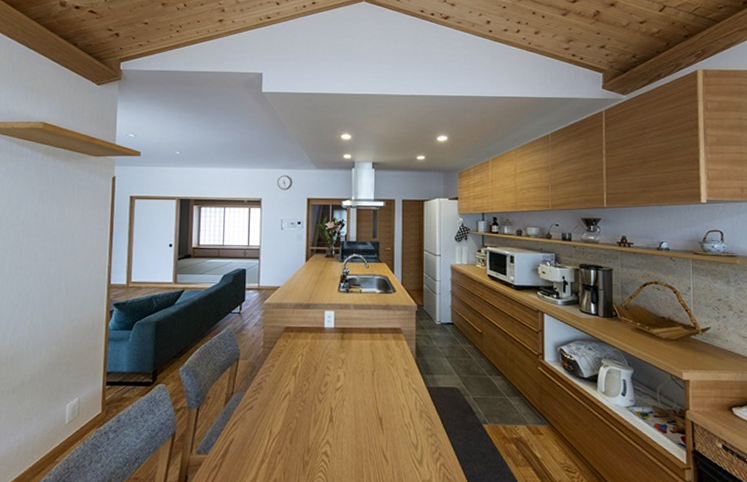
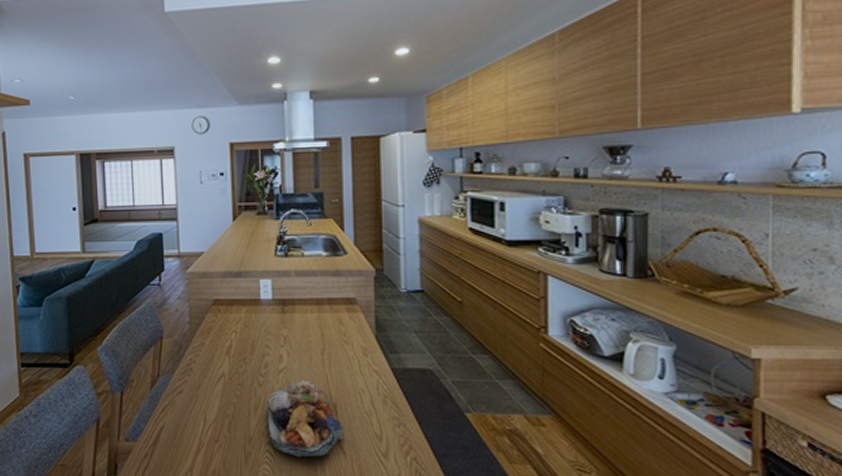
food plate: none [323,397,387,466] -> present [266,380,343,458]

